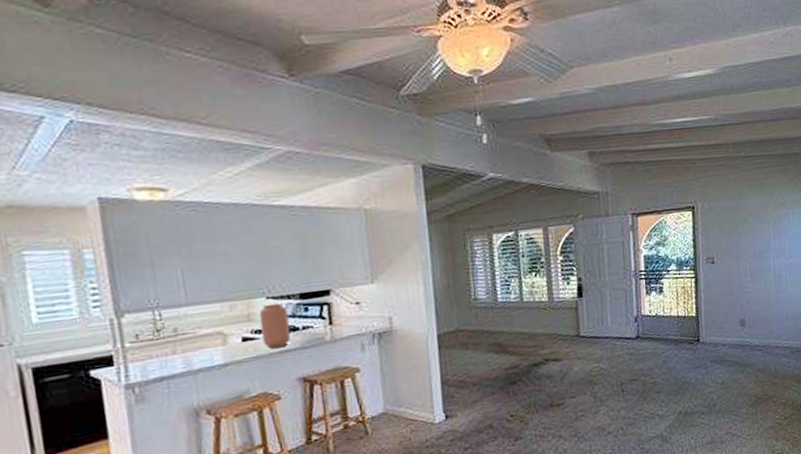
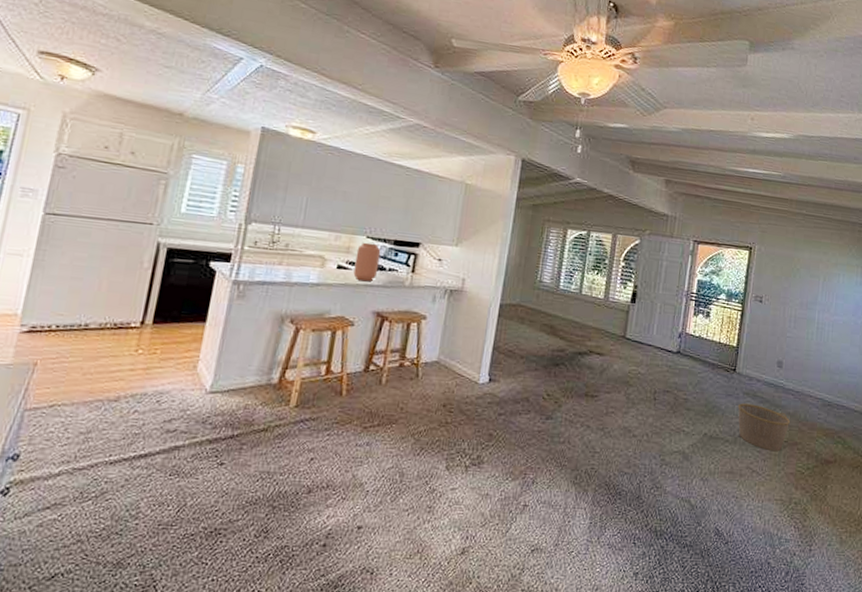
basket: none [707,369,762,412] -> present [737,403,791,452]

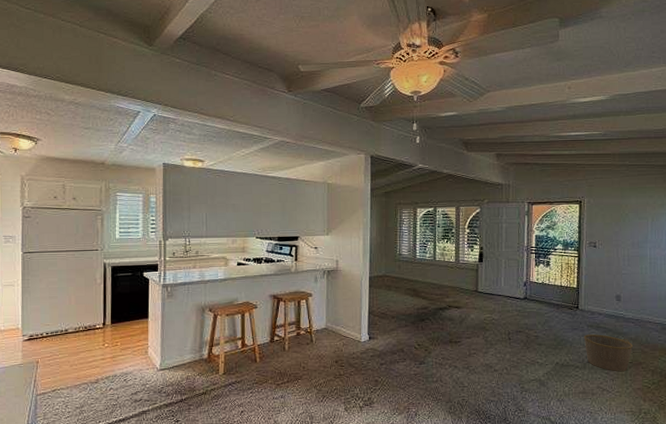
vase: present [353,242,381,282] -> none [250,242,269,273]

